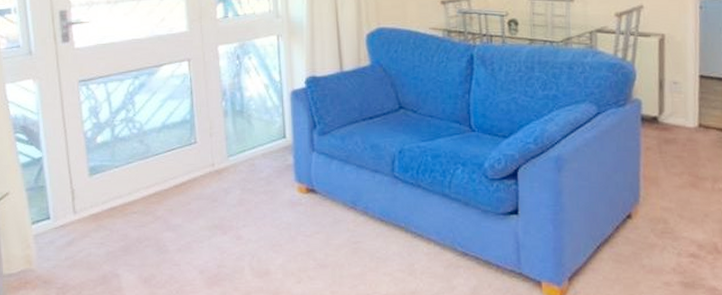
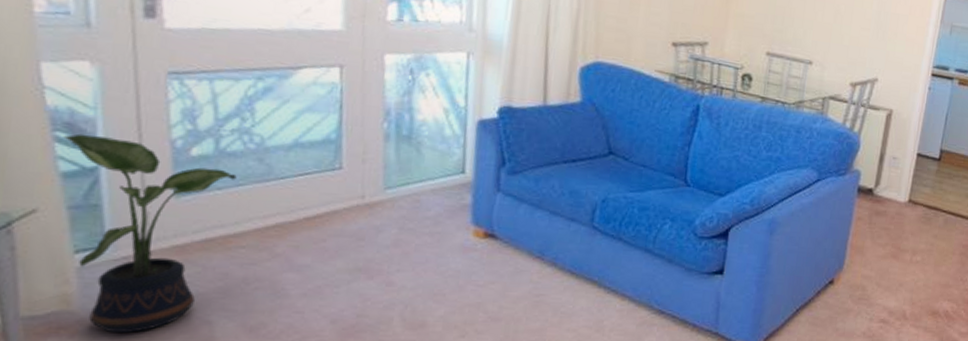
potted plant: none [21,133,127,286] -> present [64,133,237,334]

